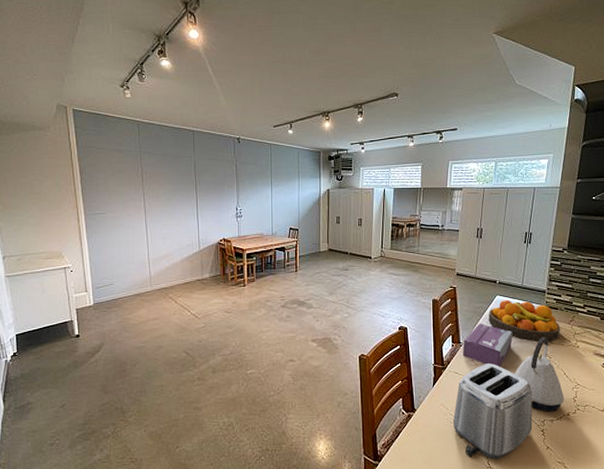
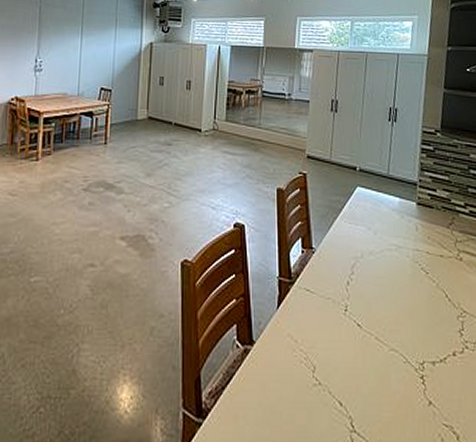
toaster: present [453,363,533,460] -> none [304,278,409,420]
tissue box: present [462,323,513,368] -> none [315,222,379,285]
fruit bowl: present [488,299,560,342] -> none [347,192,438,252]
kettle: present [514,337,564,412] -> none [382,244,448,349]

